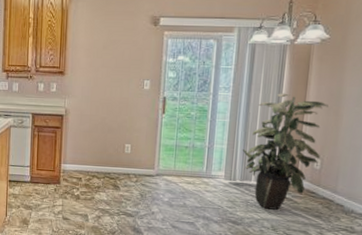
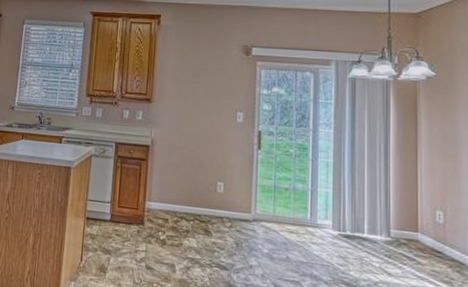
indoor plant: present [242,93,328,210] -> none [350,132,444,272]

